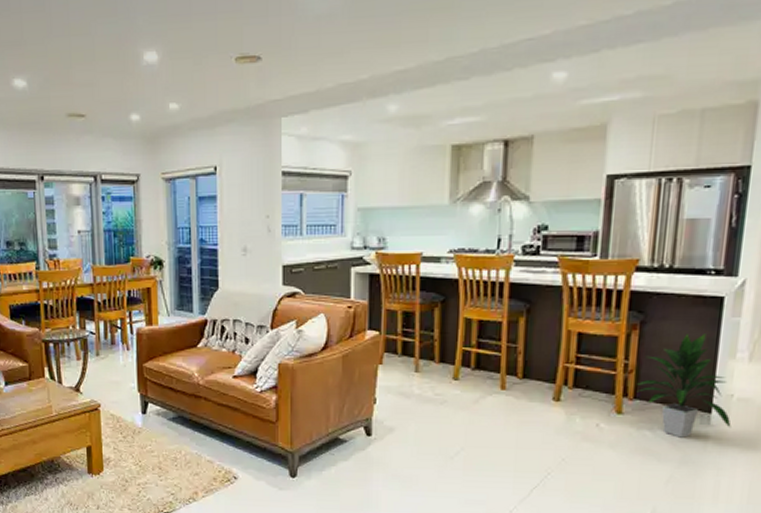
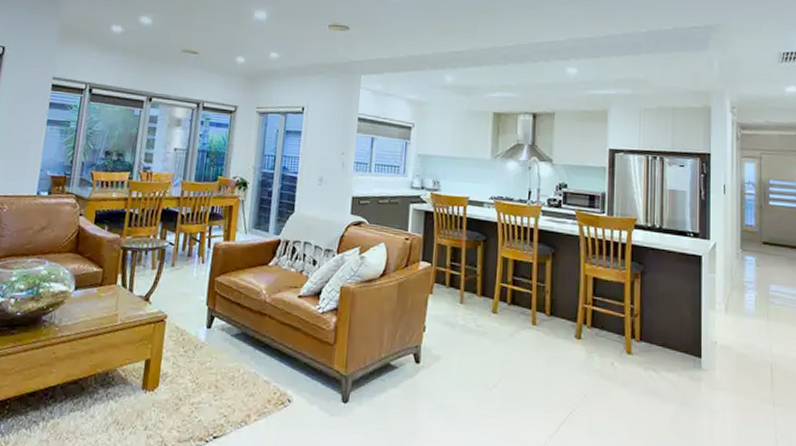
indoor plant: present [637,334,732,438] -> none [642,285,718,380]

